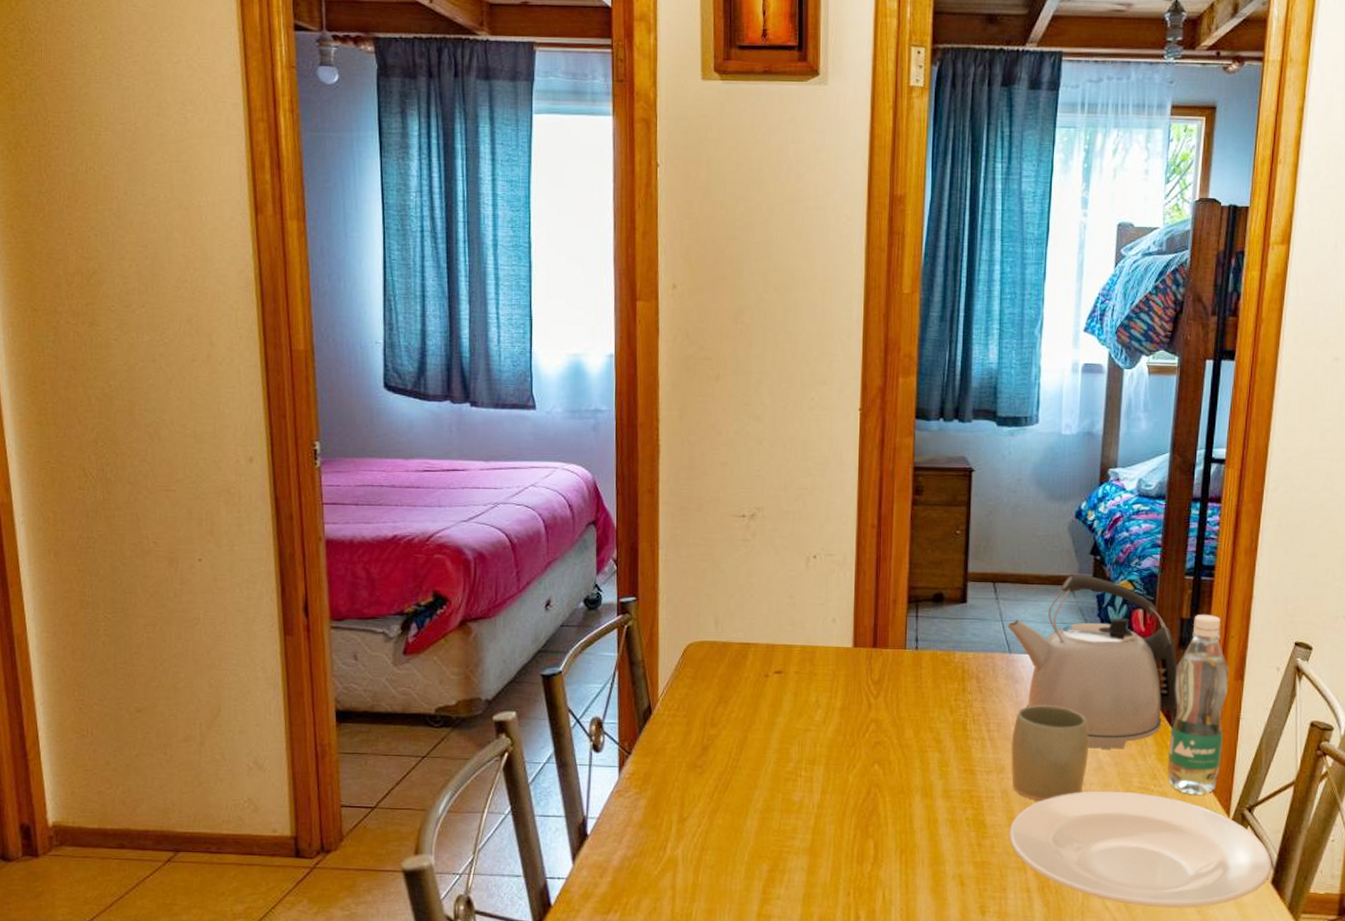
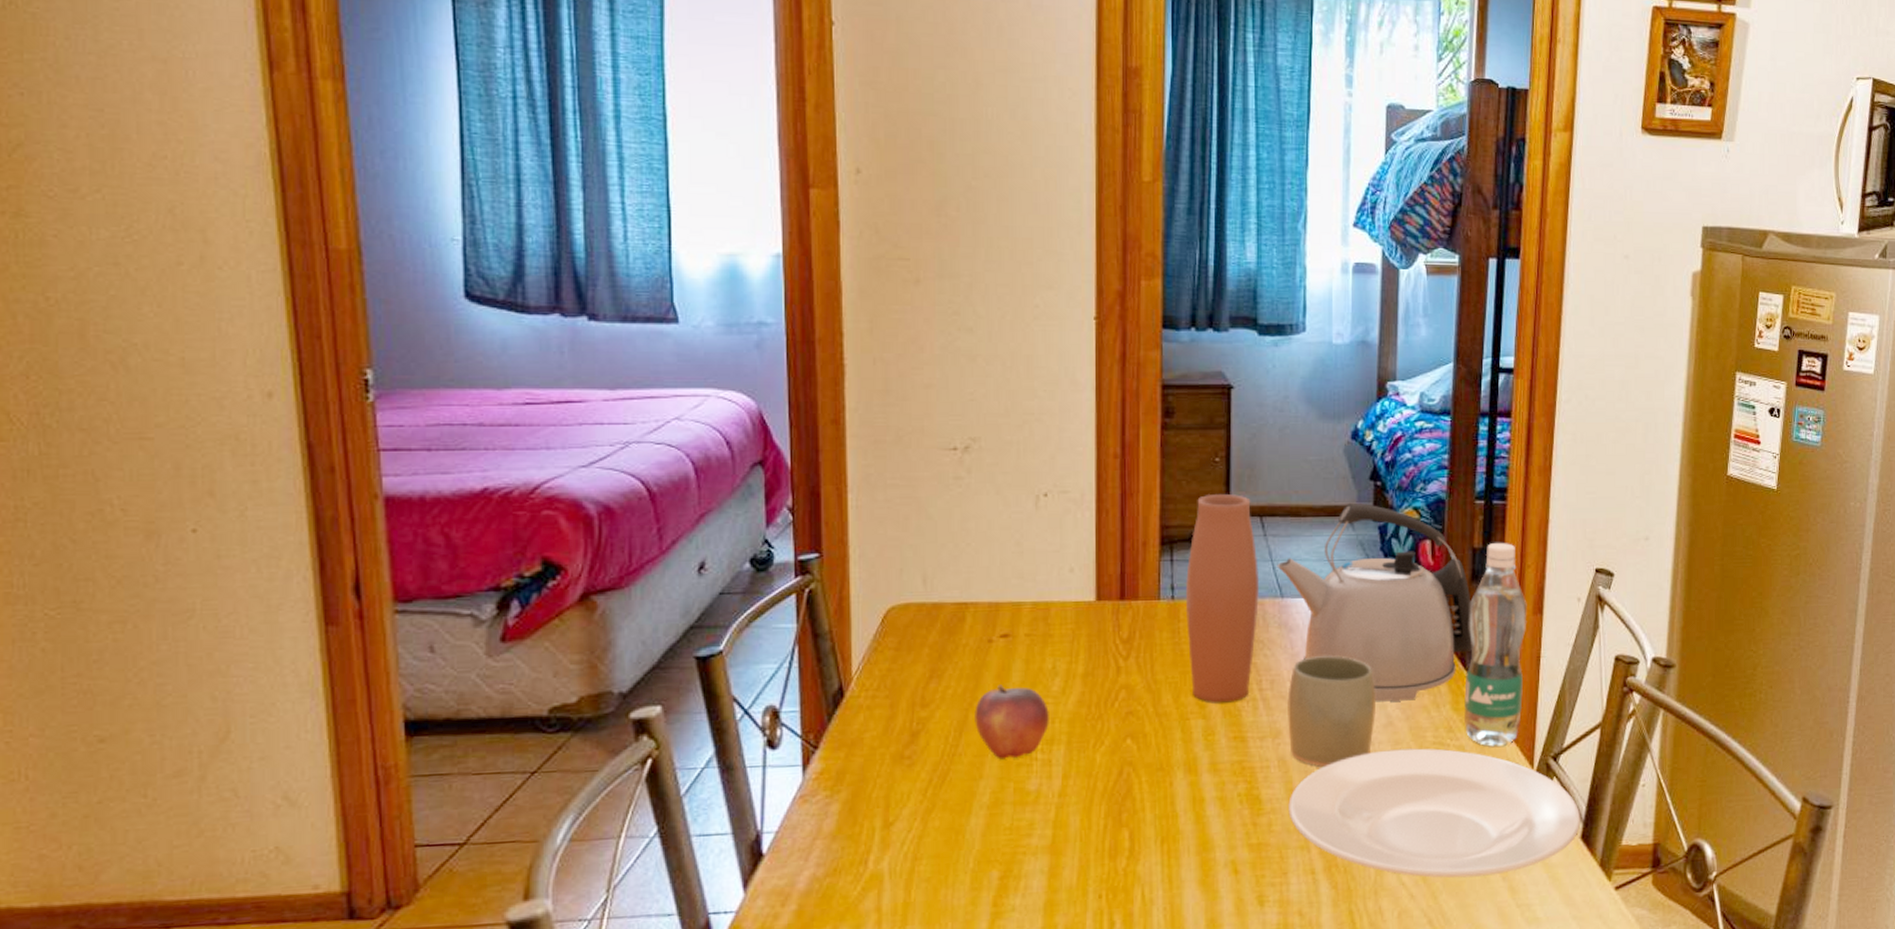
fruit: none [752,712,812,774] -> present [974,685,1049,760]
vase: none [927,561,991,740] -> present [1185,493,1260,703]

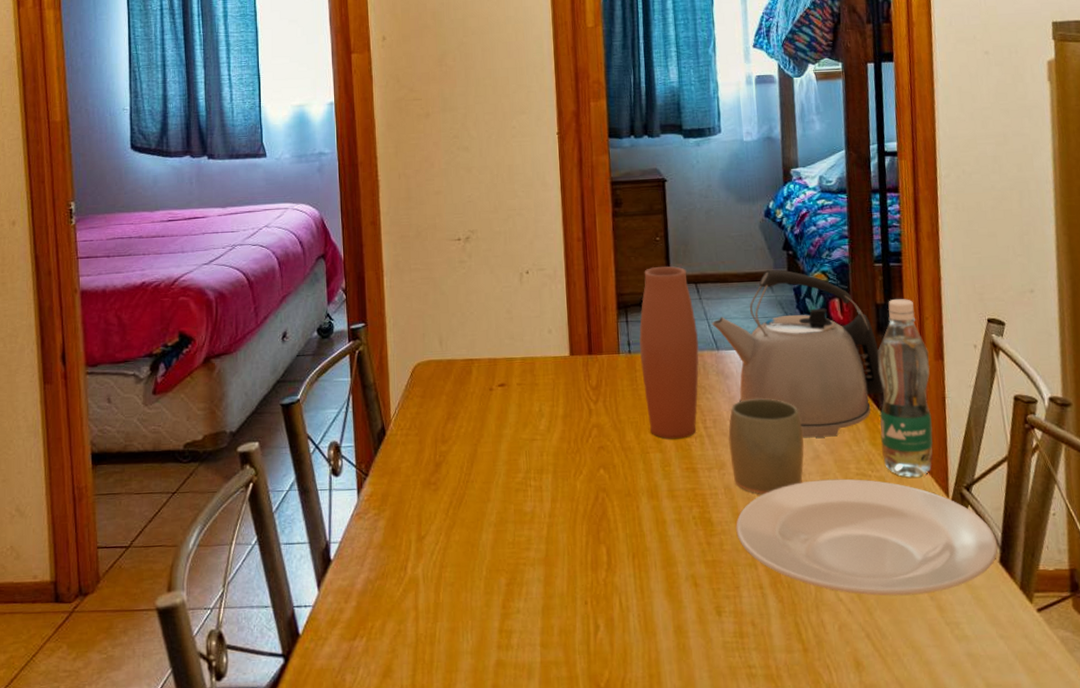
fruit: present [974,685,1049,760] -> none [482,424,539,486]

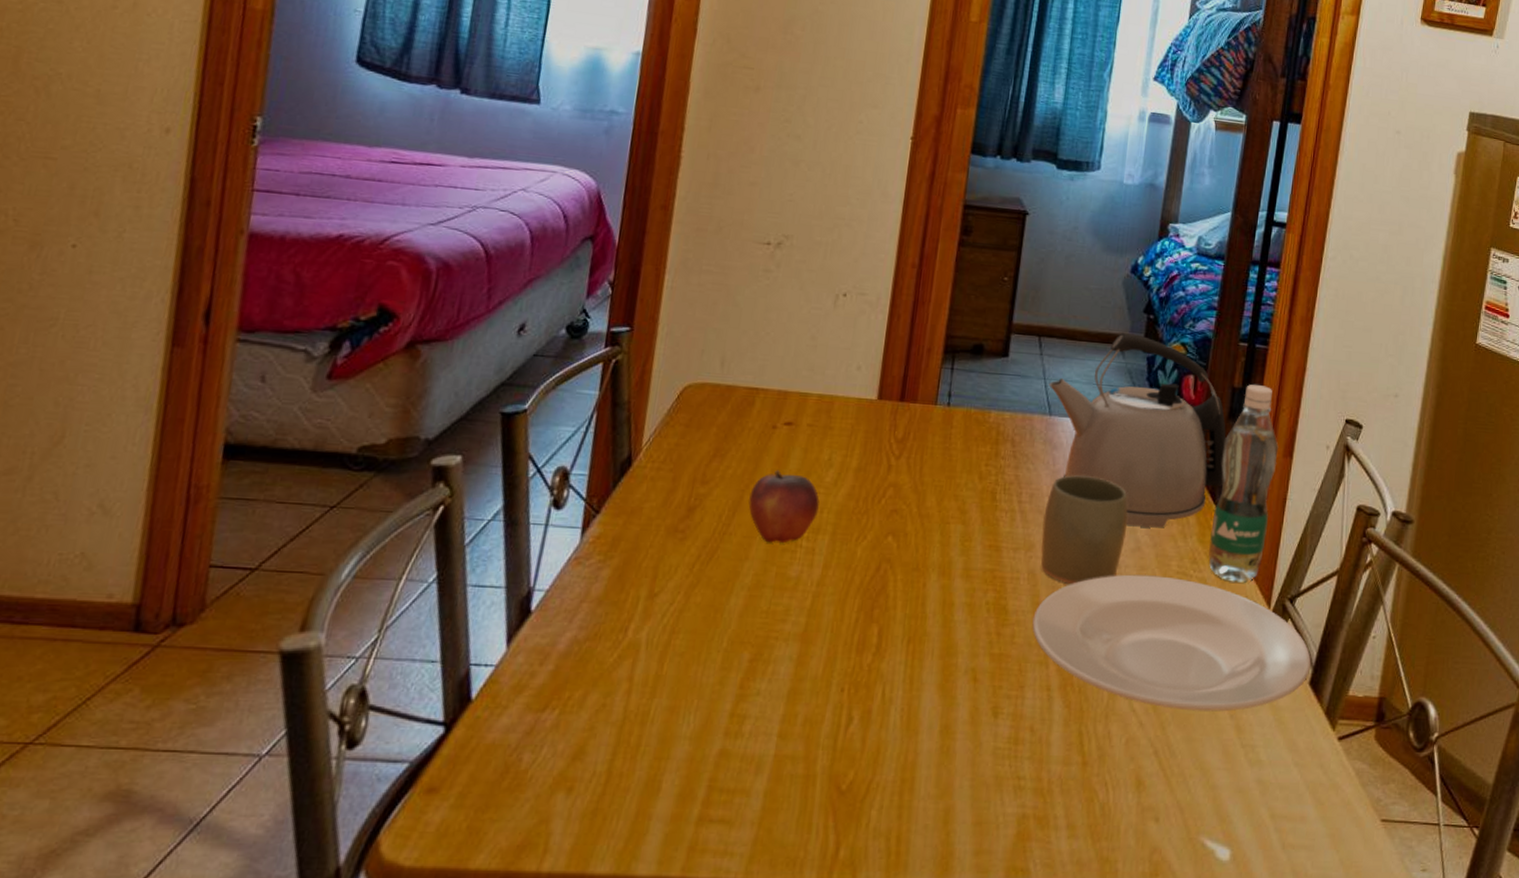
fruit: none [482,424,539,486] -> present [748,470,820,543]
vase: present [638,266,699,439] -> none [956,310,1032,511]

